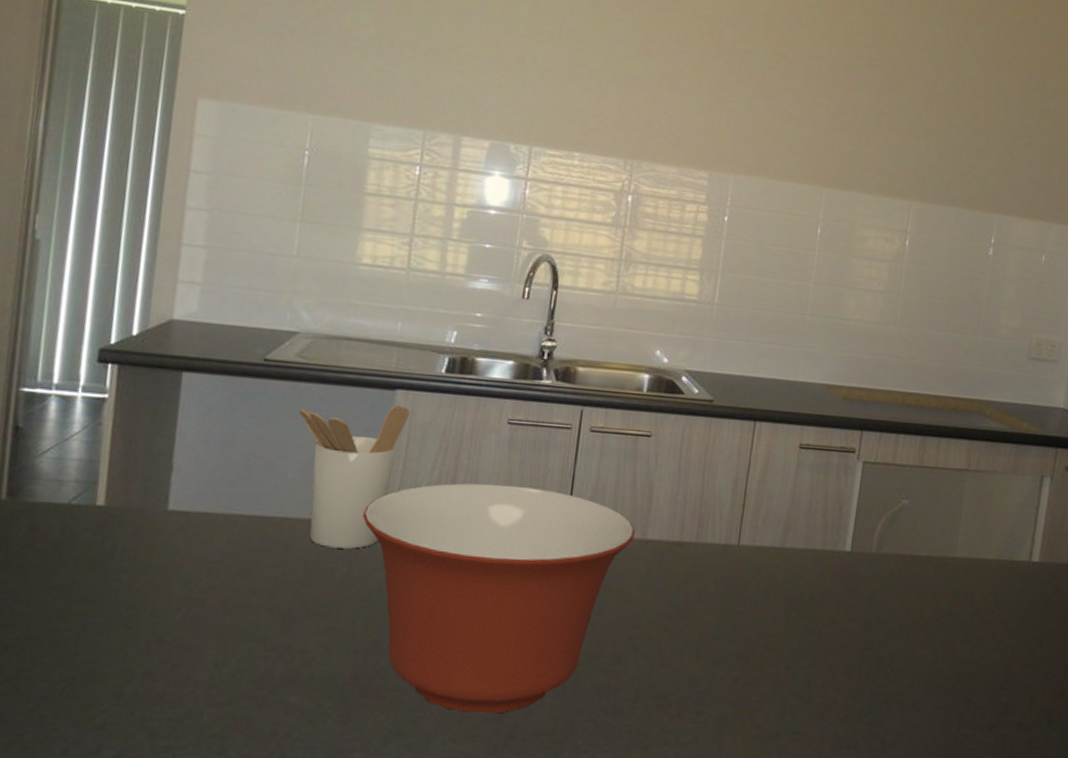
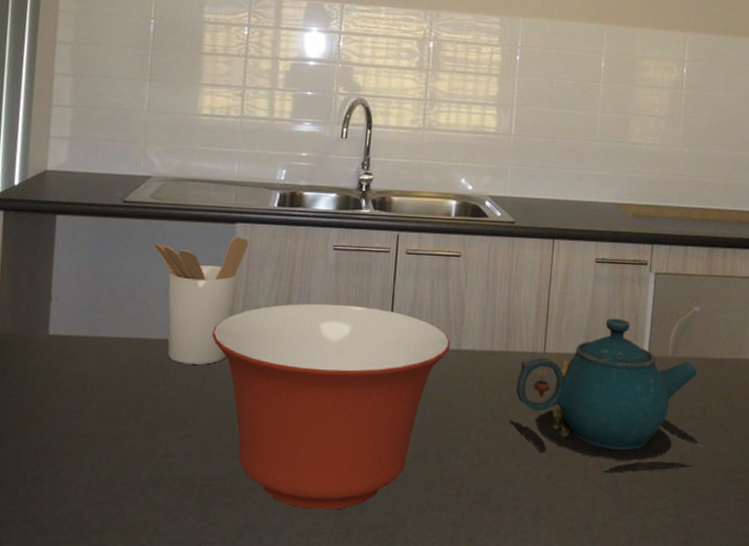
teapot: none [696,509,904,678] -> present [510,318,703,474]

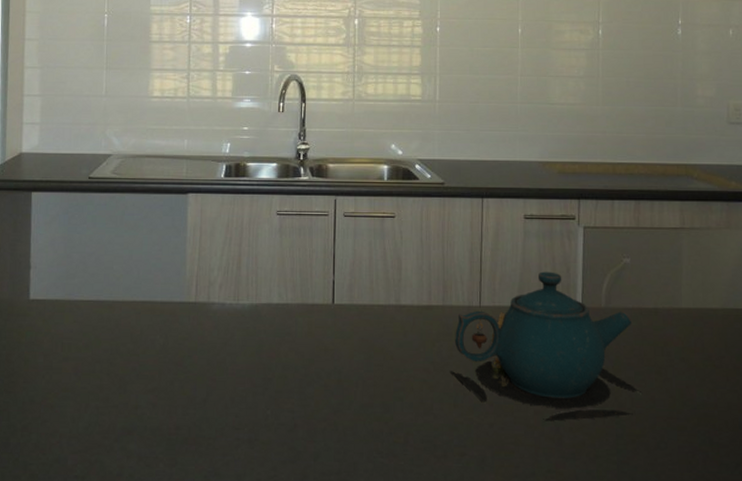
utensil holder: present [155,236,248,365] -> none [118,206,200,324]
mixing bowl: present [211,303,450,510] -> none [171,265,389,457]

